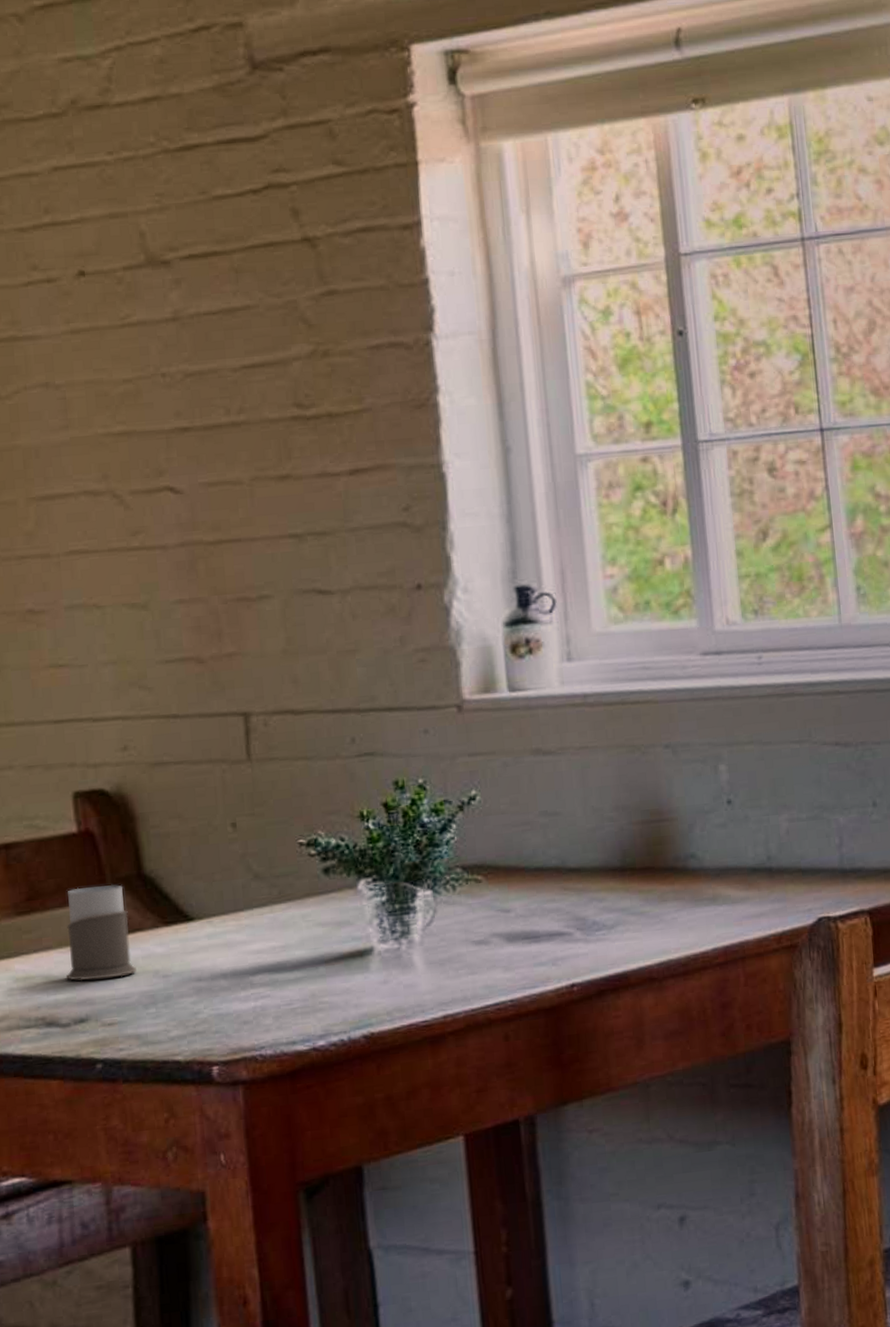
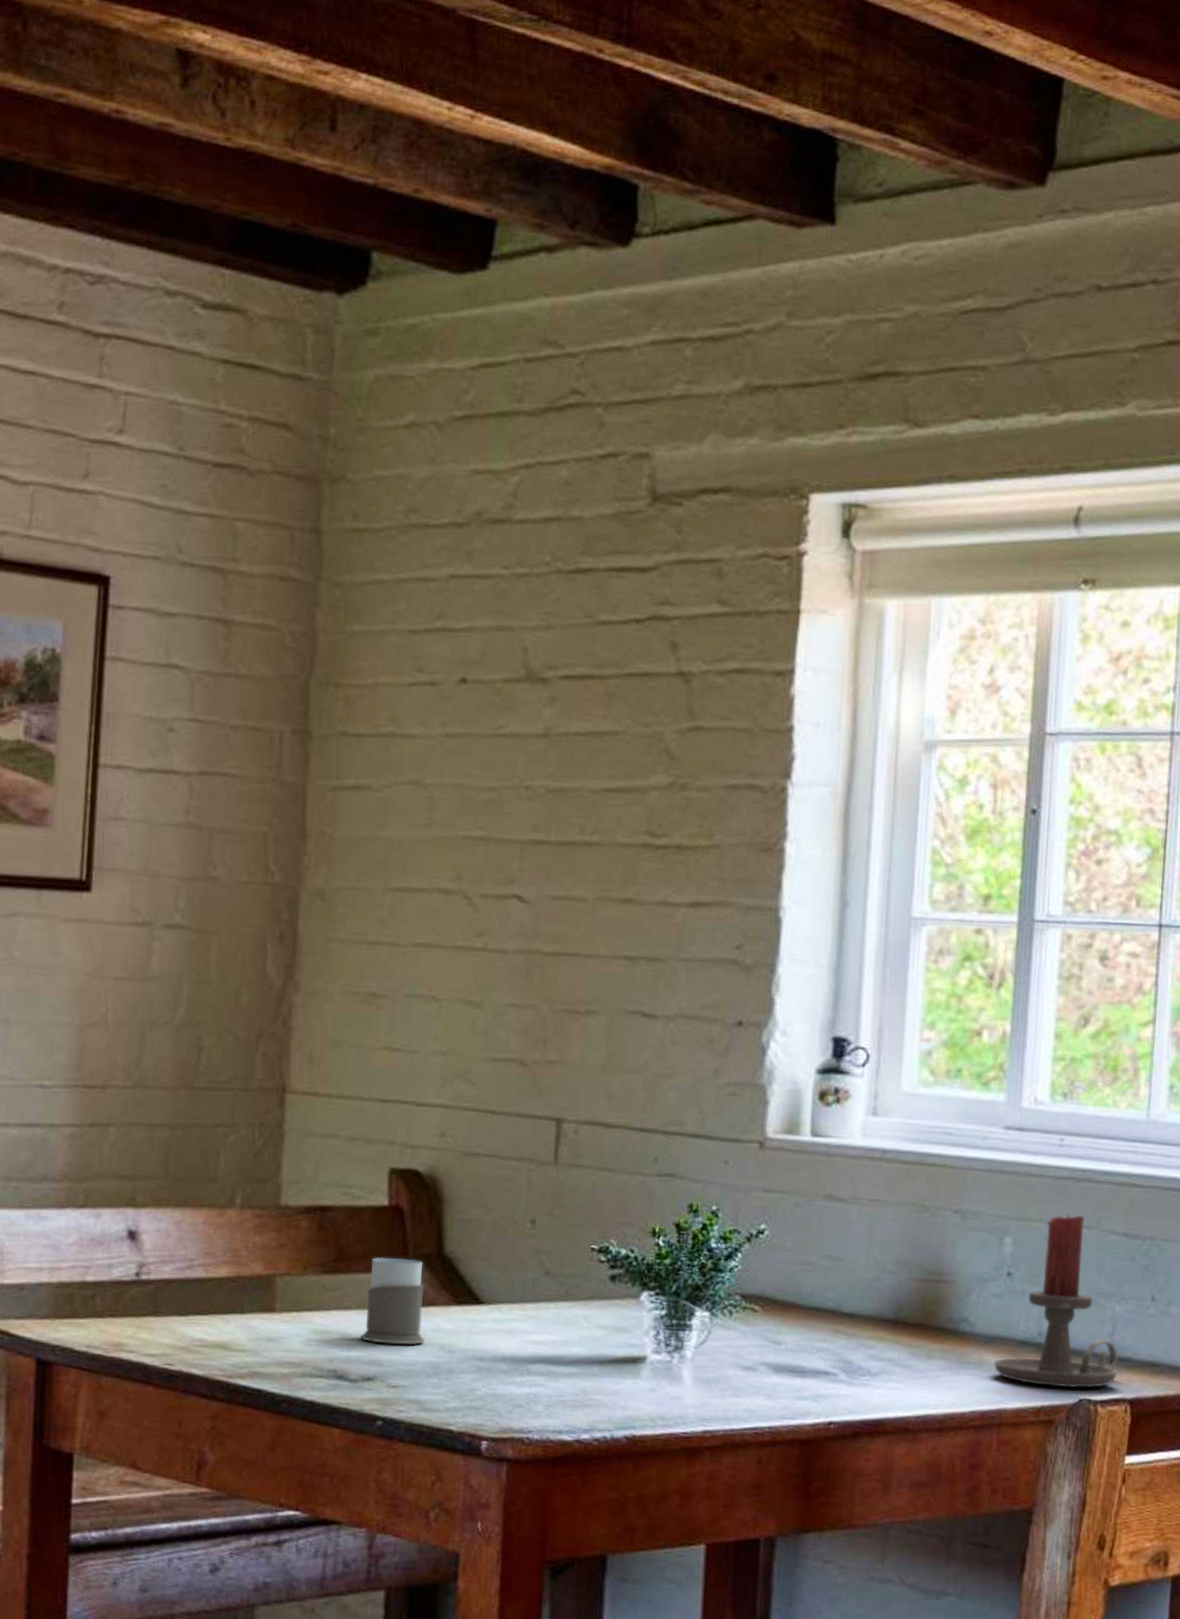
candle holder: none [728,731,852,911] -> present [994,1214,1118,1388]

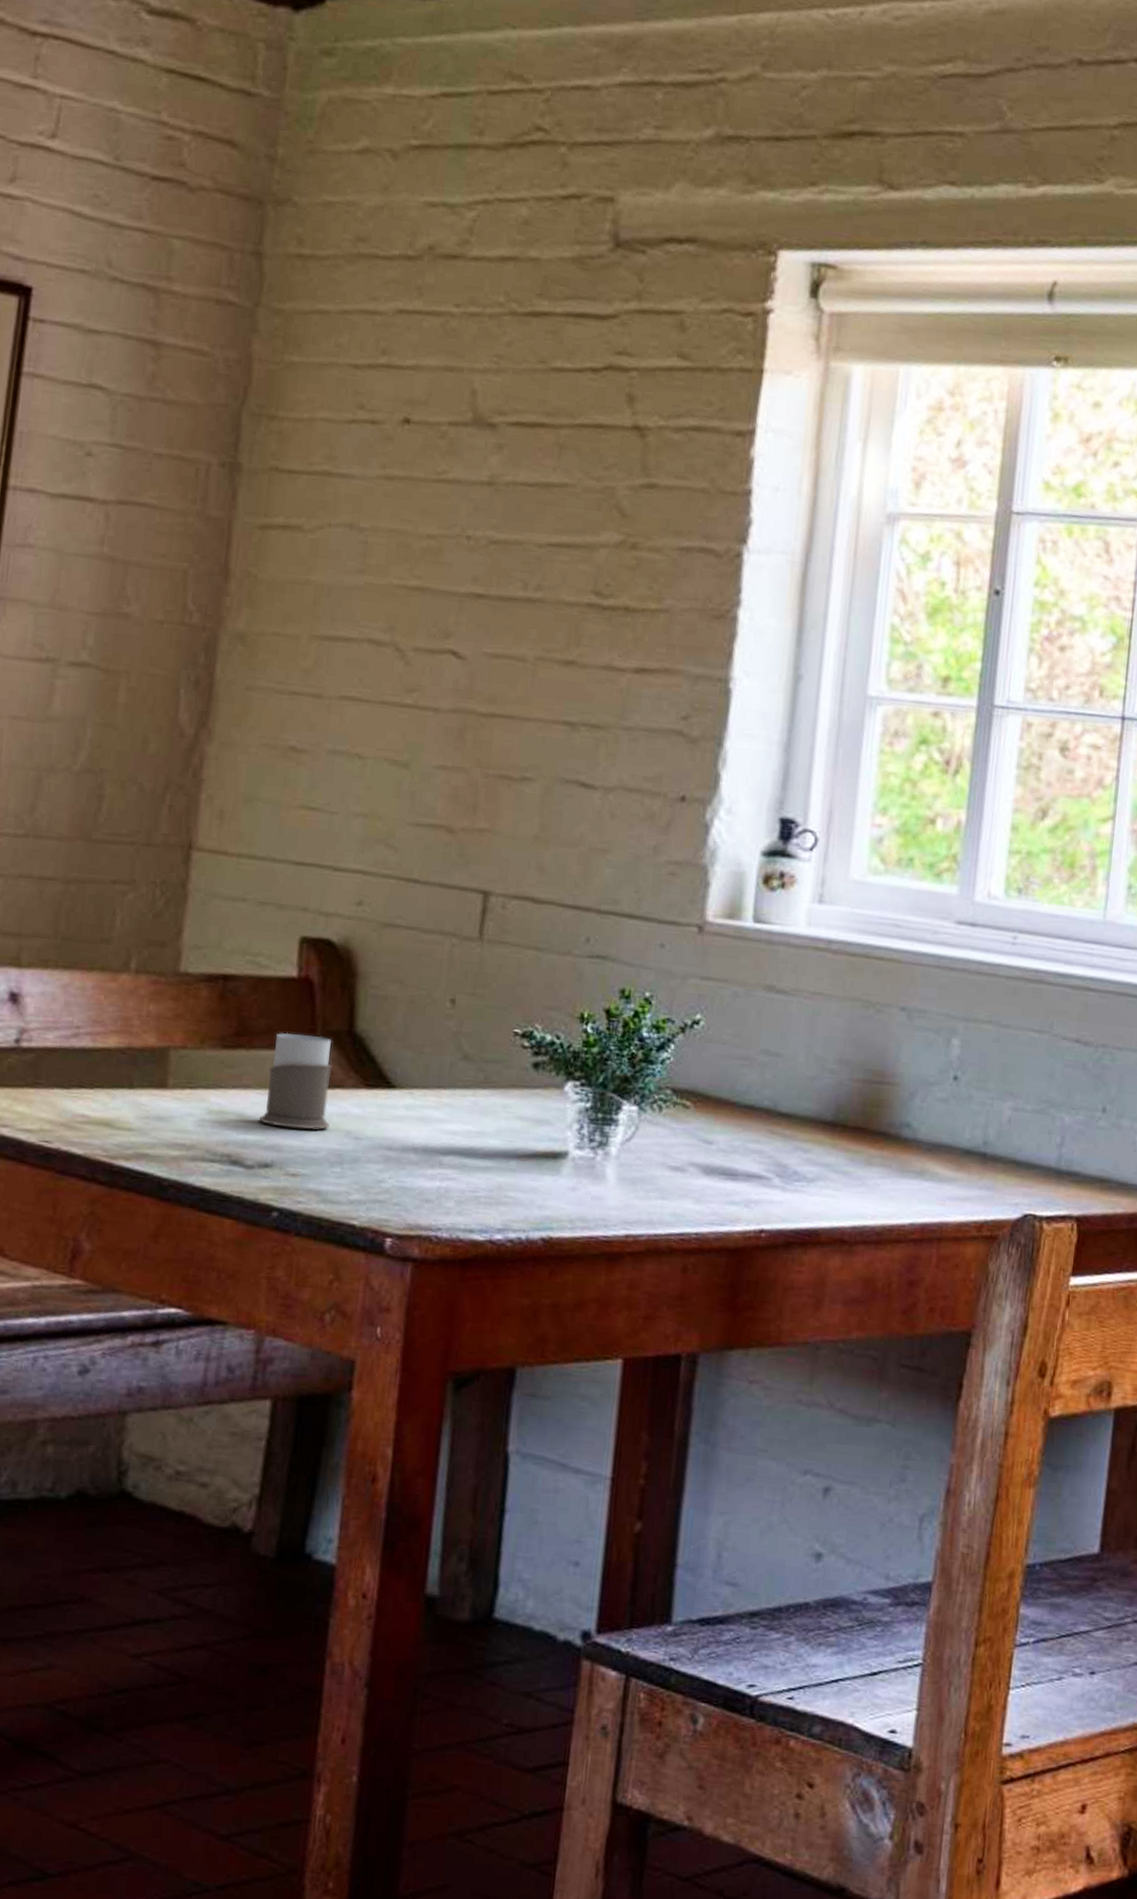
candle holder: present [994,1214,1118,1388] -> none [936,1016,1066,1203]

